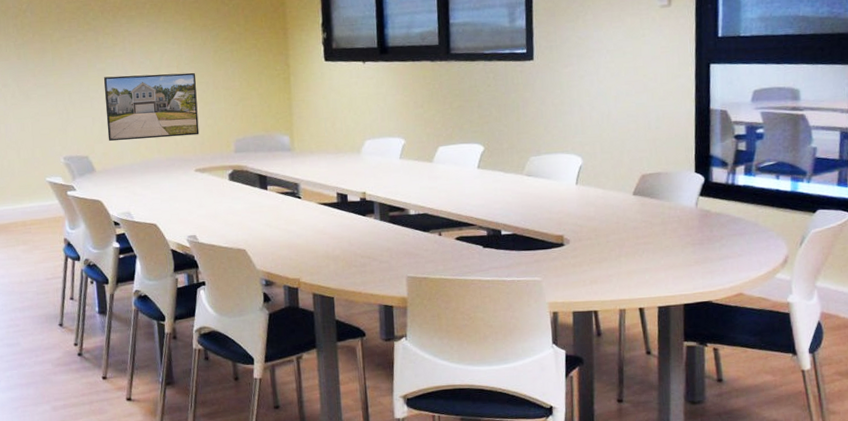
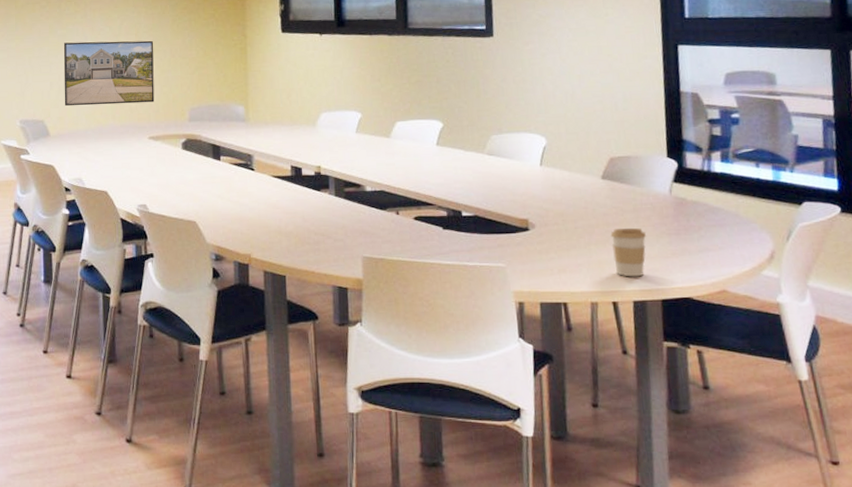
coffee cup: none [639,239,673,285] -> present [610,227,647,277]

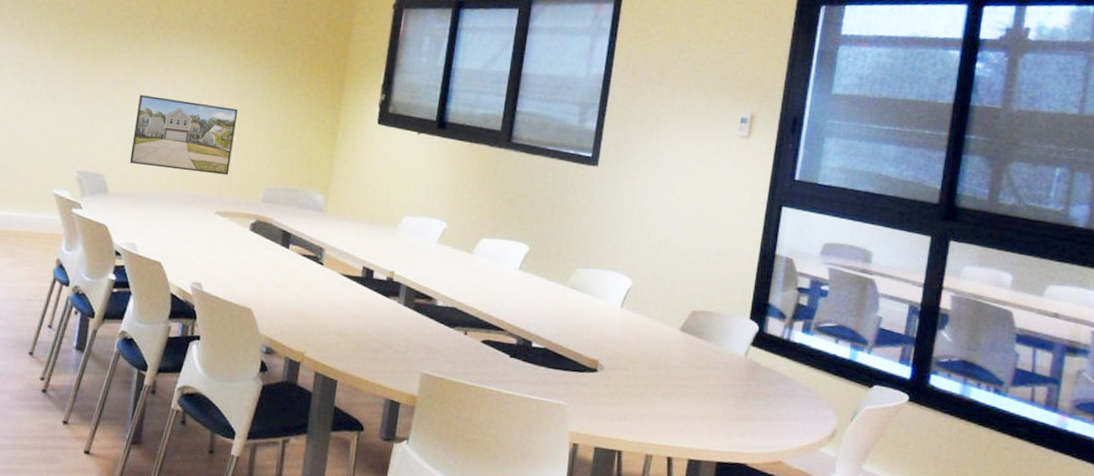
coffee cup: present [610,227,647,277] -> none [677,384,714,436]

